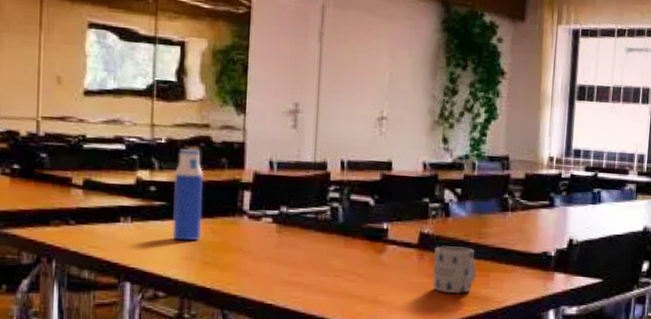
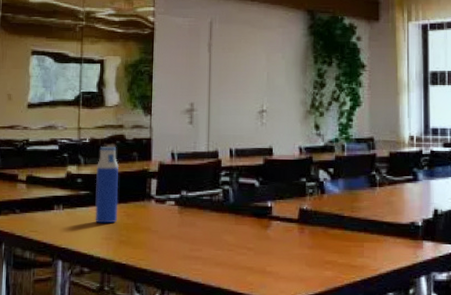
mug: present [432,246,478,294] -> none [312,220,353,264]

